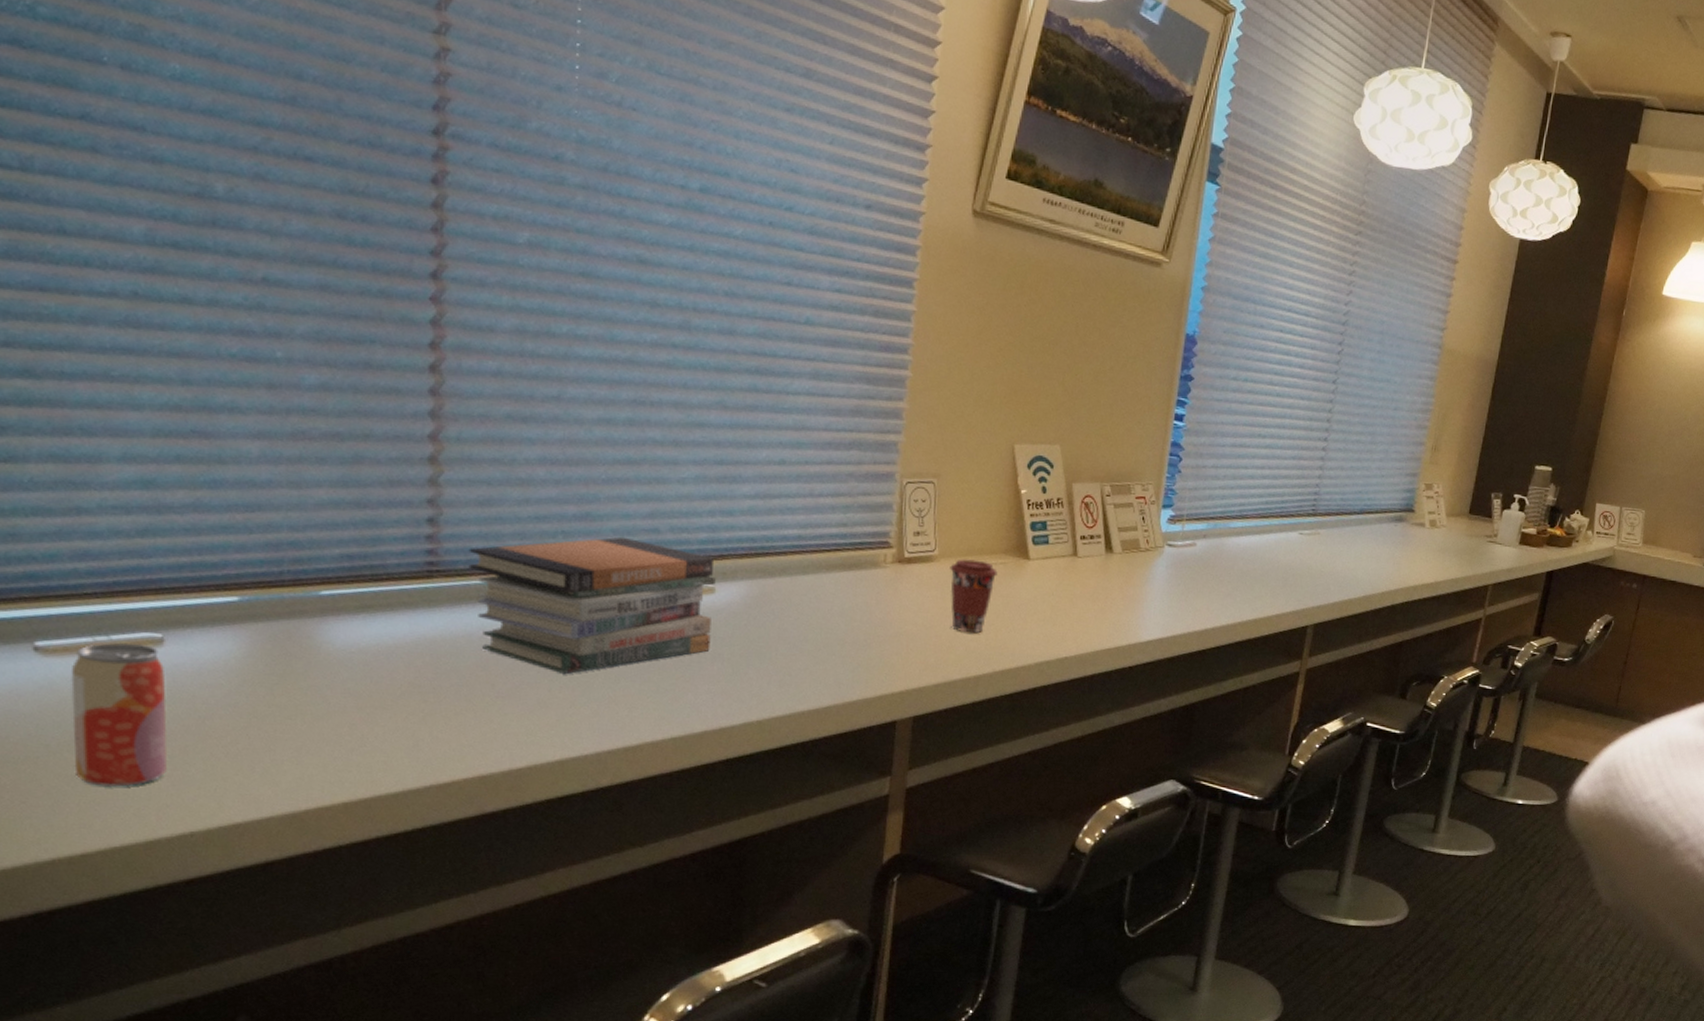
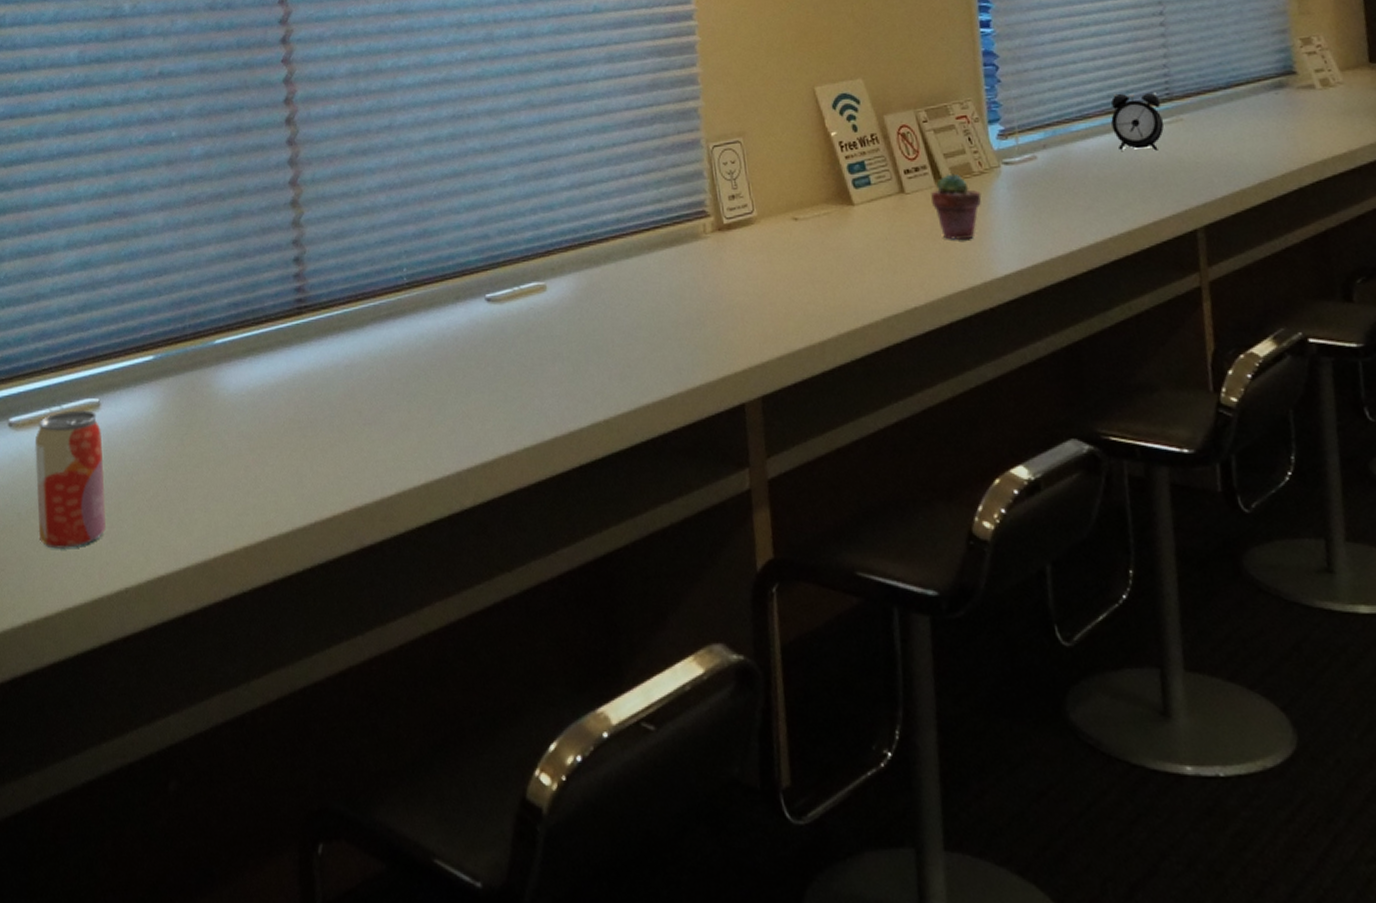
book stack: present [468,536,716,674] -> none [329,247,550,393]
coffee cup: present [950,559,998,633] -> none [771,214,823,296]
potted succulent: none [1099,546,1143,606] -> present [931,173,982,241]
alarm clock: none [1263,501,1307,556] -> present [1111,93,1165,151]

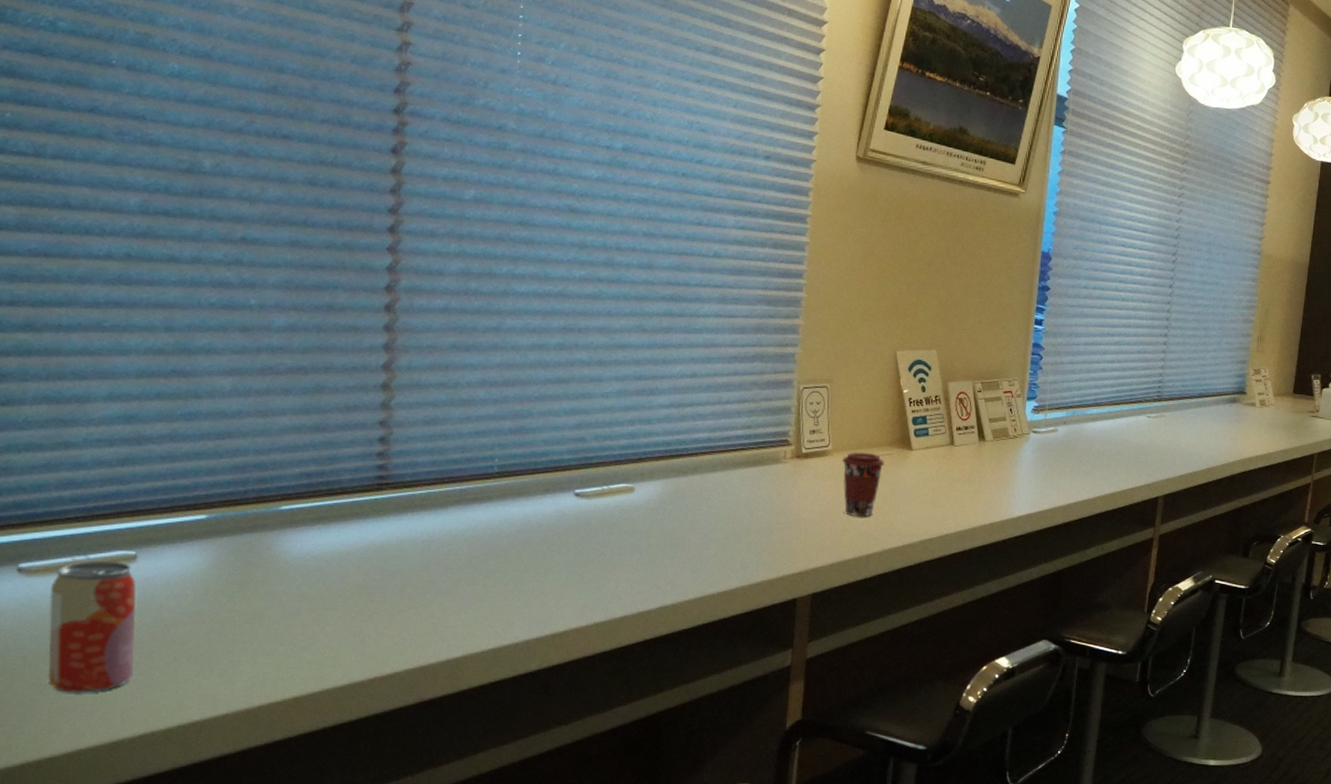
coffee cup: none [771,214,823,296] -> present [842,452,884,517]
potted succulent: present [931,173,982,241] -> none [974,434,1012,487]
alarm clock: present [1111,93,1165,151] -> none [1116,390,1153,436]

